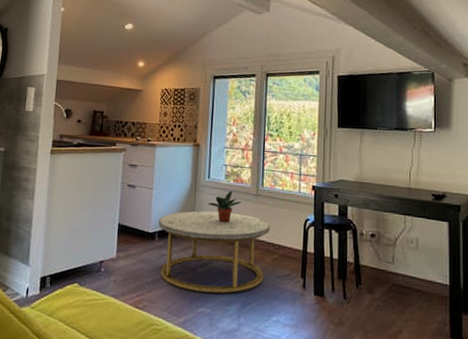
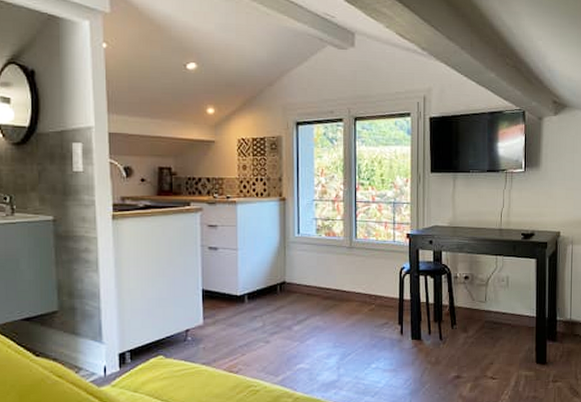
coffee table: present [158,210,271,293] -> none [246,267,366,350]
potted plant: present [207,190,242,223] -> none [298,245,335,278]

